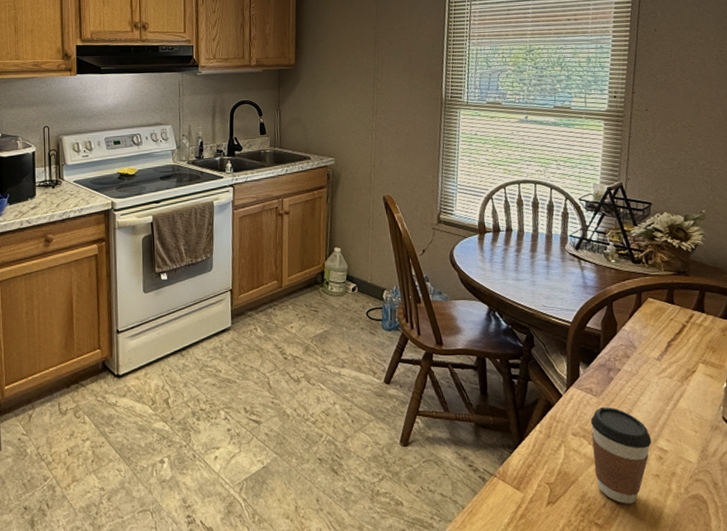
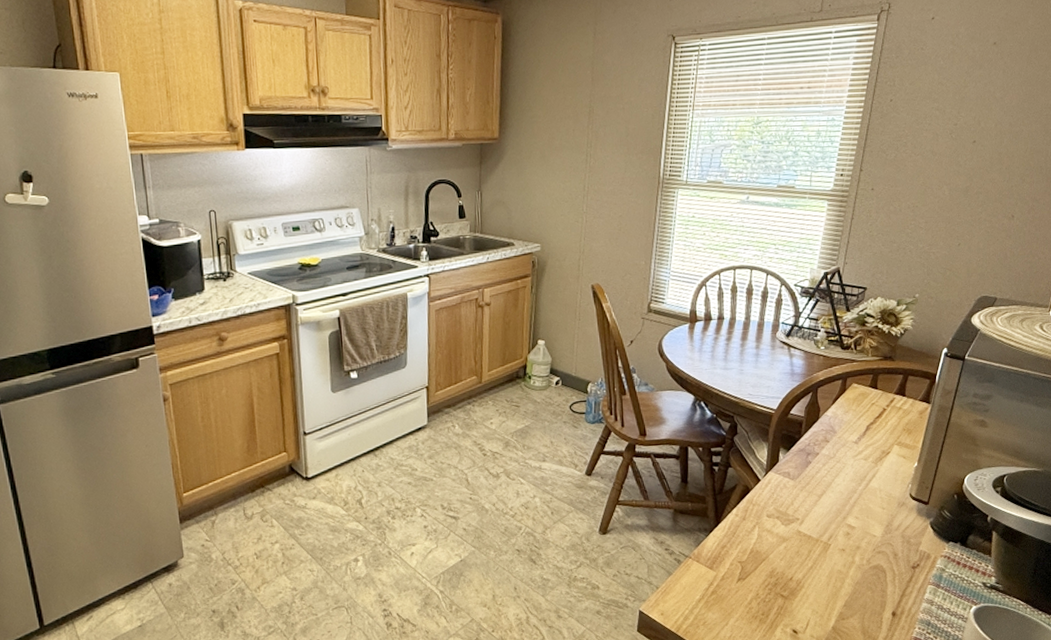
coffee cup: present [591,406,652,504] -> none [785,489,841,577]

